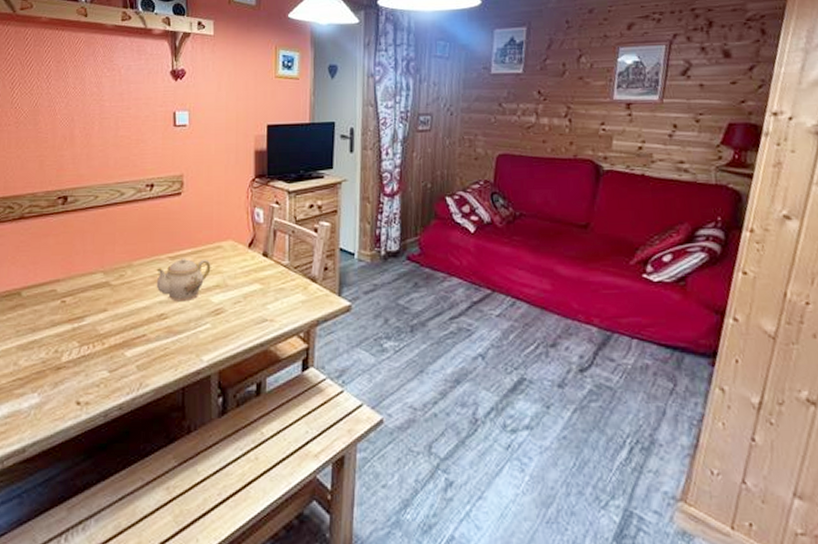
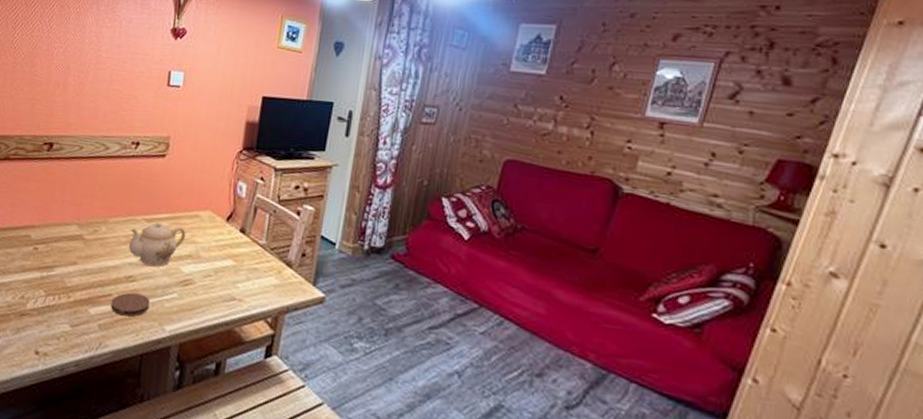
coaster: none [146,330,185,353] -> present [110,292,151,317]

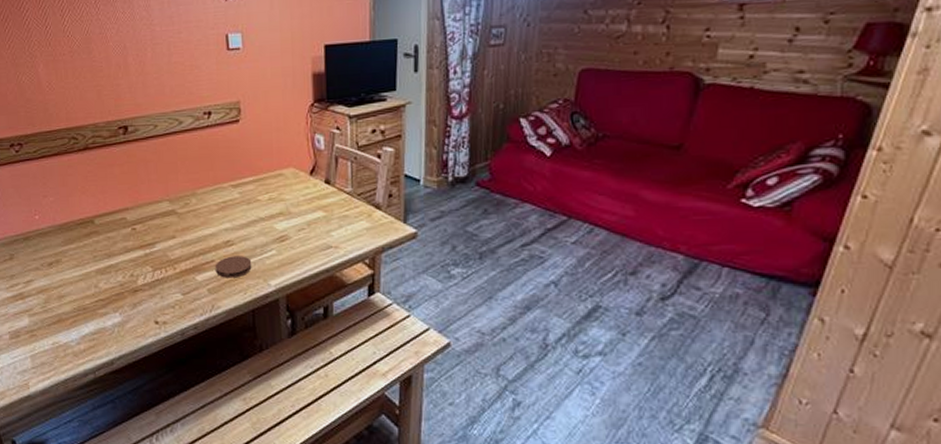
teapot: present [128,221,186,267] -> none [220,186,274,229]

